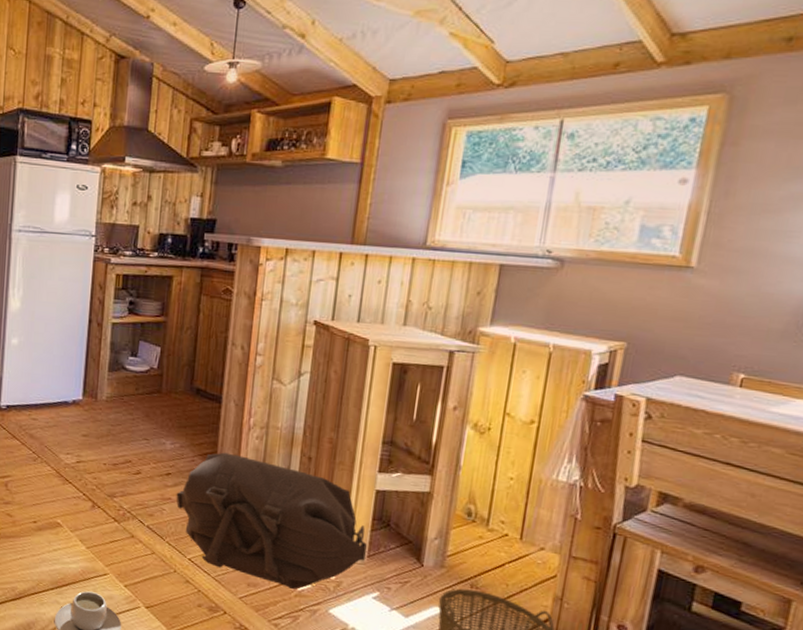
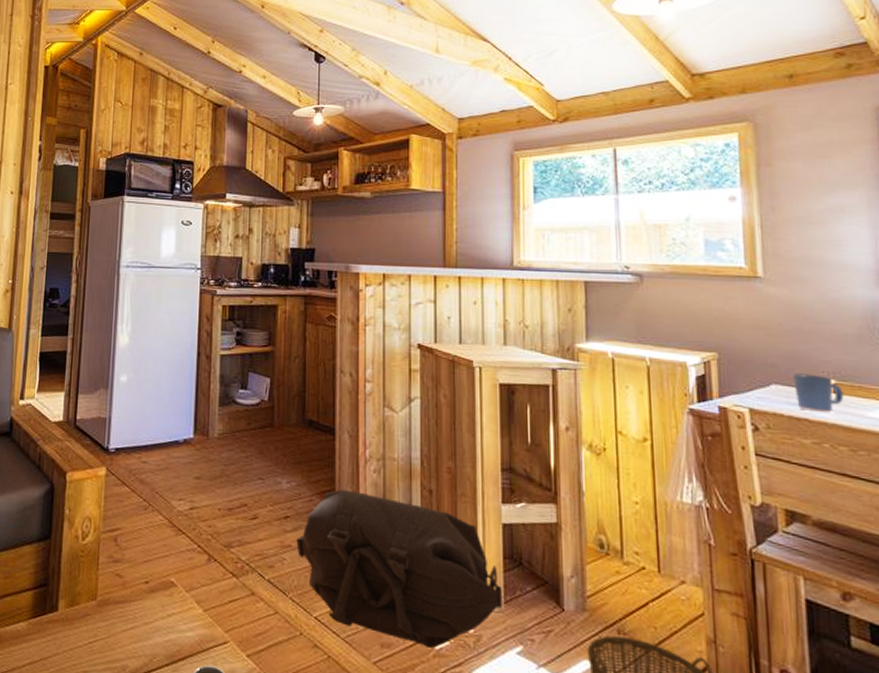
mug: none [698,366,751,406] -> present [793,373,844,413]

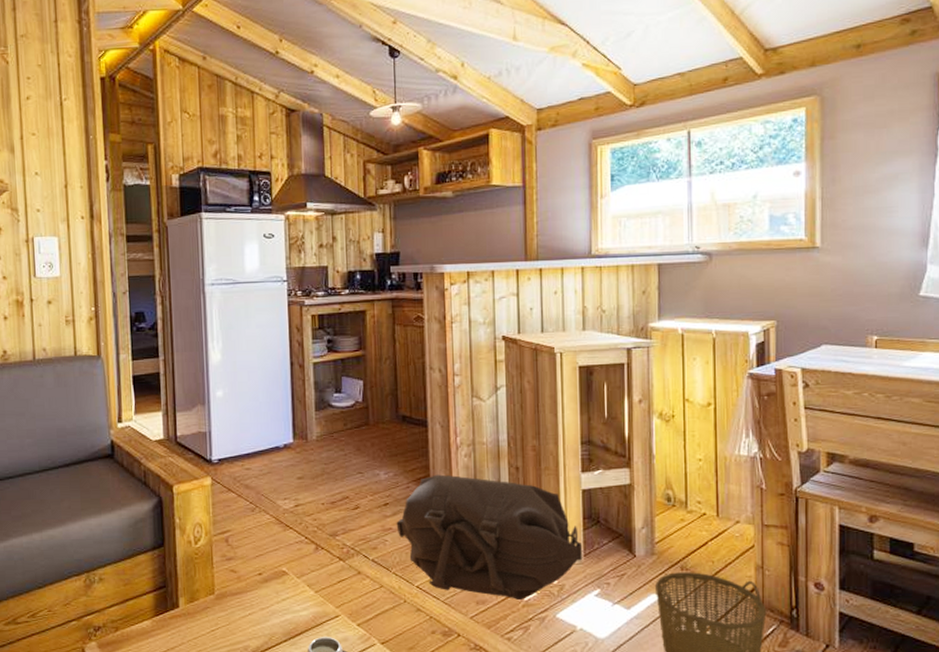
mug: present [793,373,844,413] -> none [841,332,884,366]

